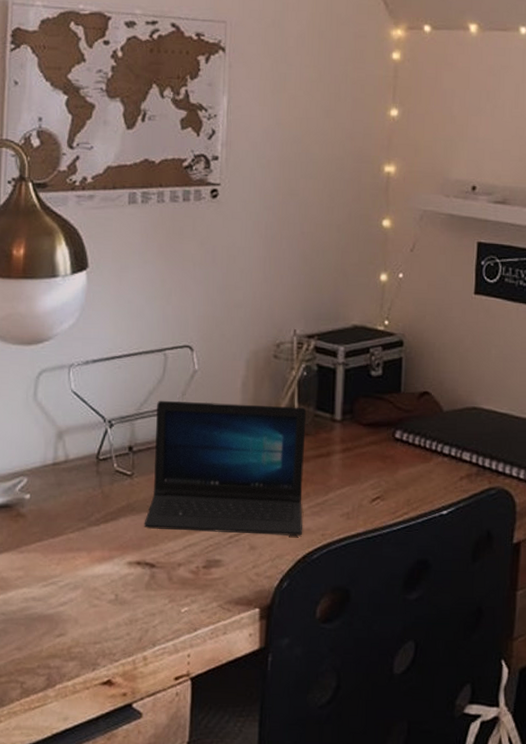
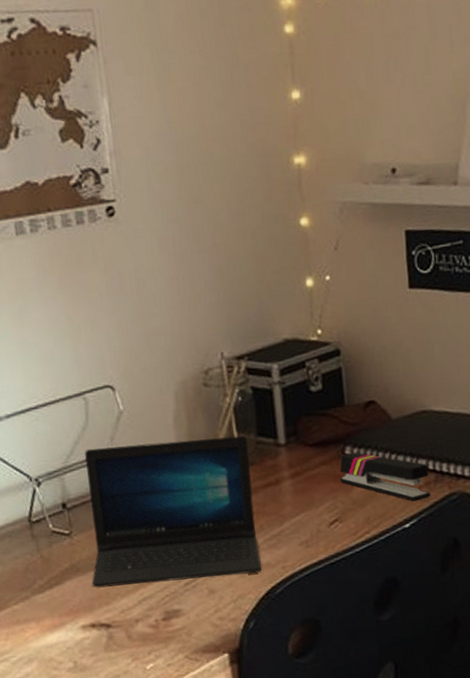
stapler: none [387,437,472,491] -> present [340,452,431,502]

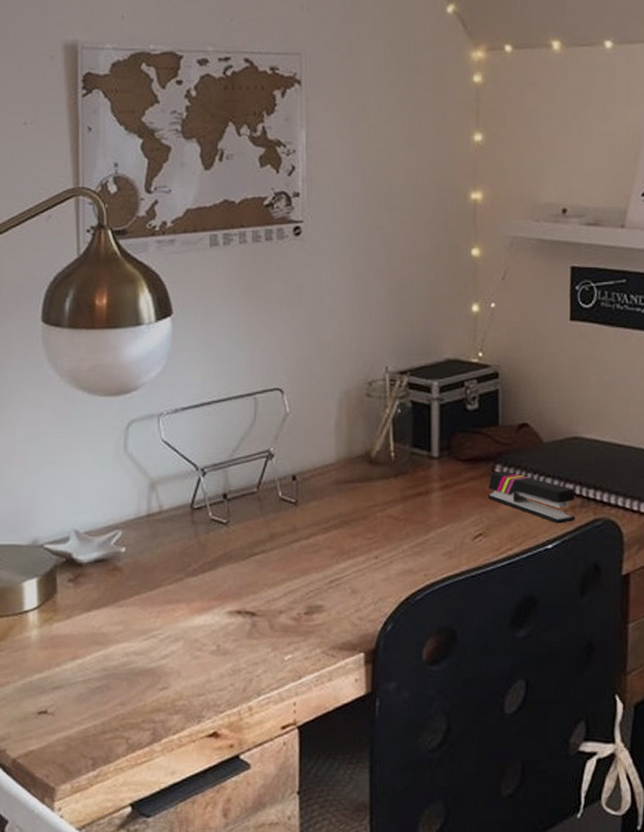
laptop: present [85,435,263,589] -> none [242,445,405,578]

